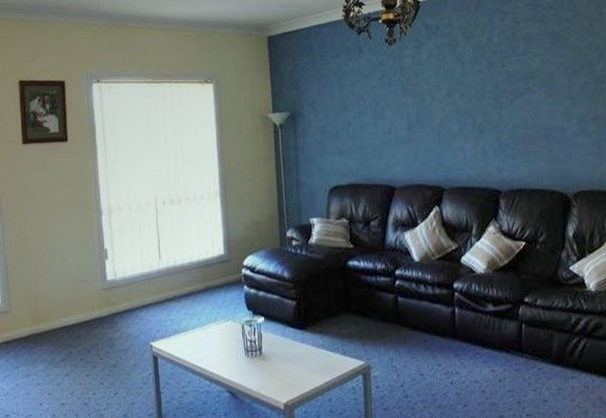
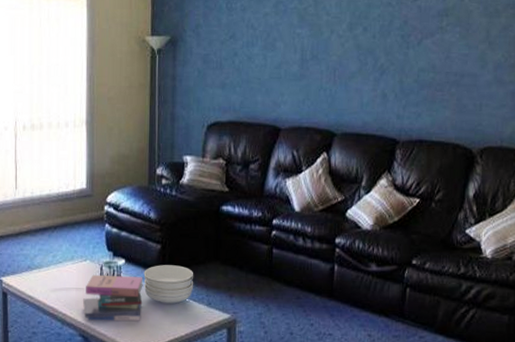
books: none [228,332,283,377] -> present [83,274,143,322]
bowl: none [282,319,329,356] -> present [143,265,194,305]

